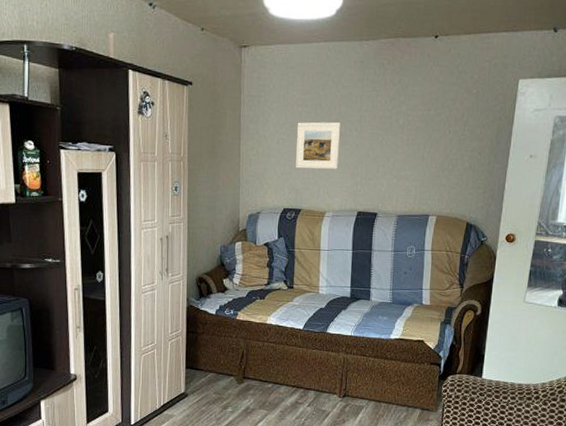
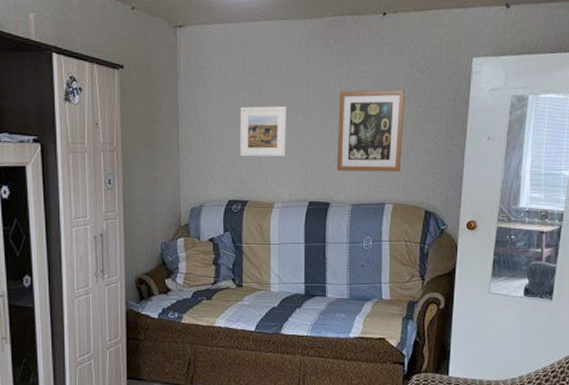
wall art: none [385,108,453,187] -> present [337,89,405,172]

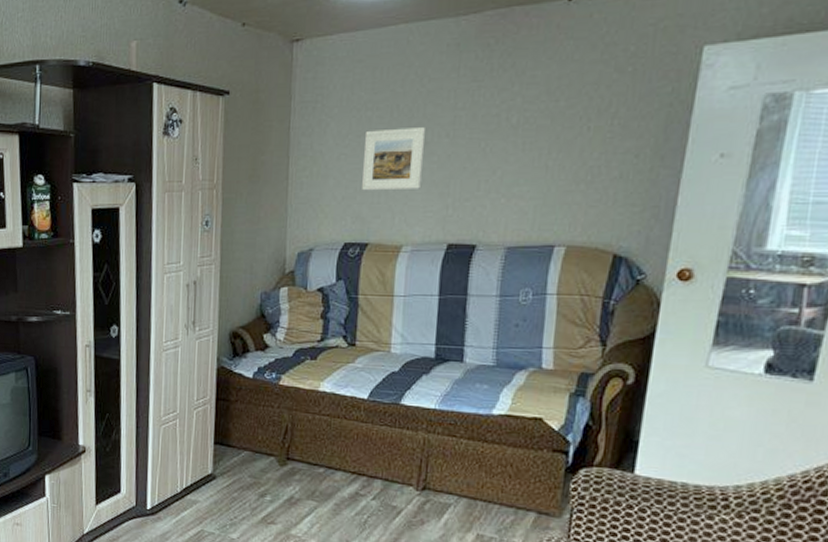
wall art: present [337,89,405,172] -> none [489,96,595,205]

